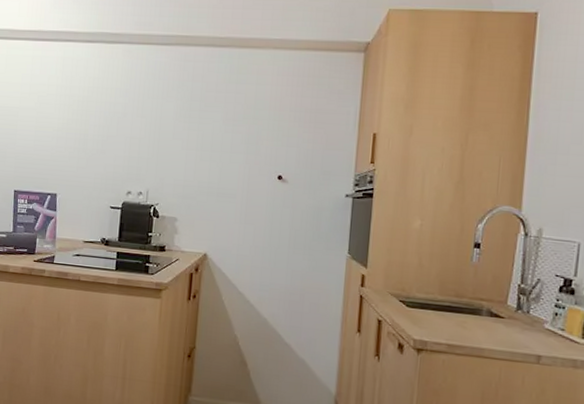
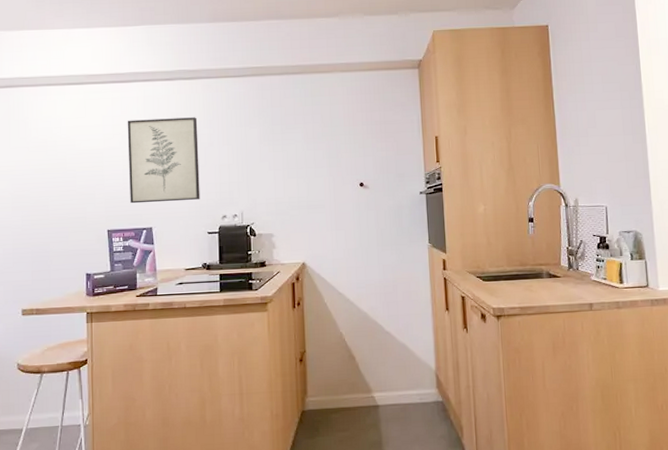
wall art: none [38,80,114,171] -> present [127,117,200,204]

